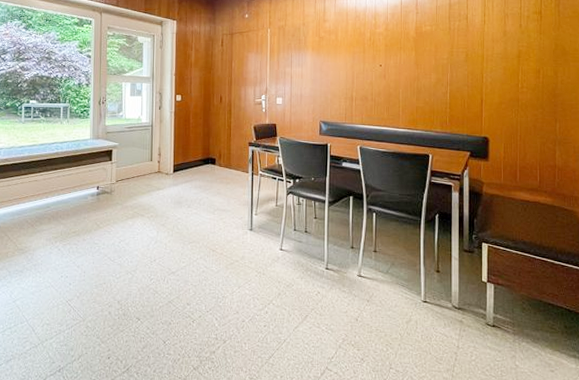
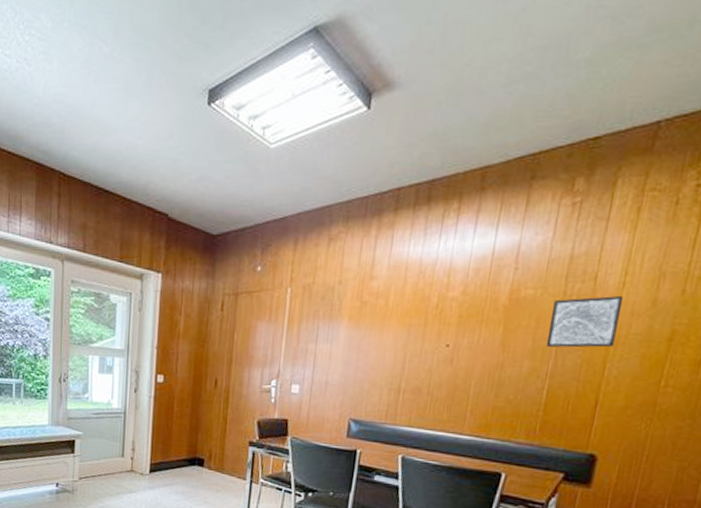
wall art: none [443,29,486,64] -> present [546,295,624,348]

